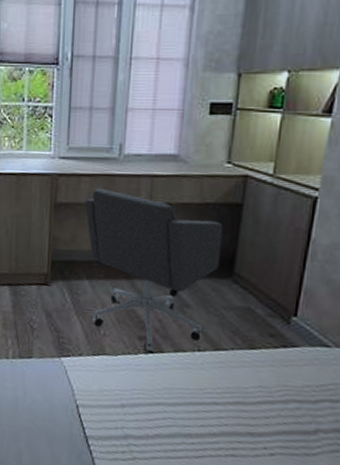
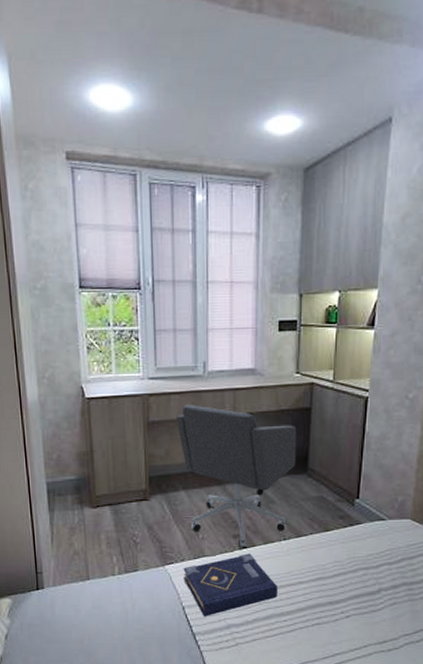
book: none [80,359,187,421] -> present [183,553,277,616]

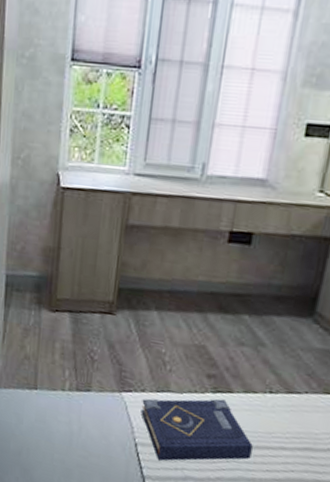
office chair: present [176,405,297,548] -> none [159,211,309,393]

